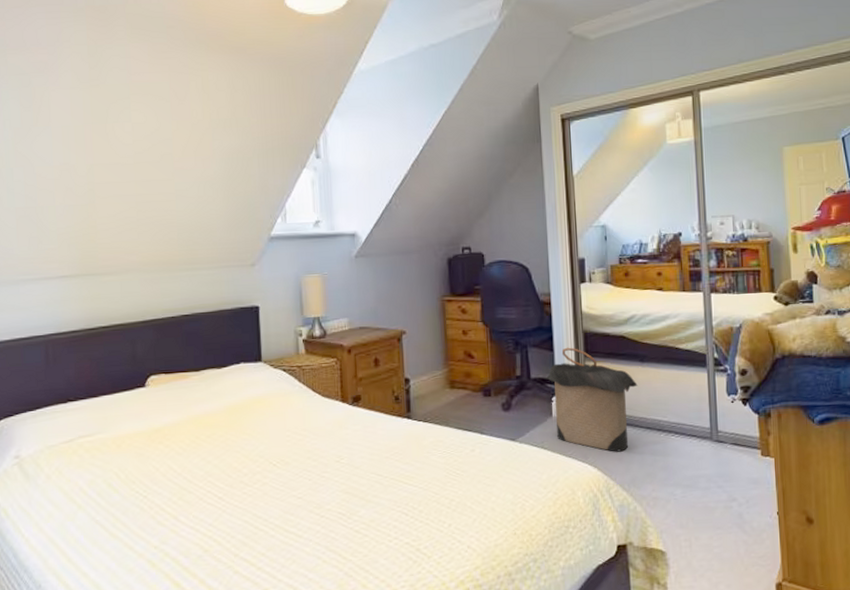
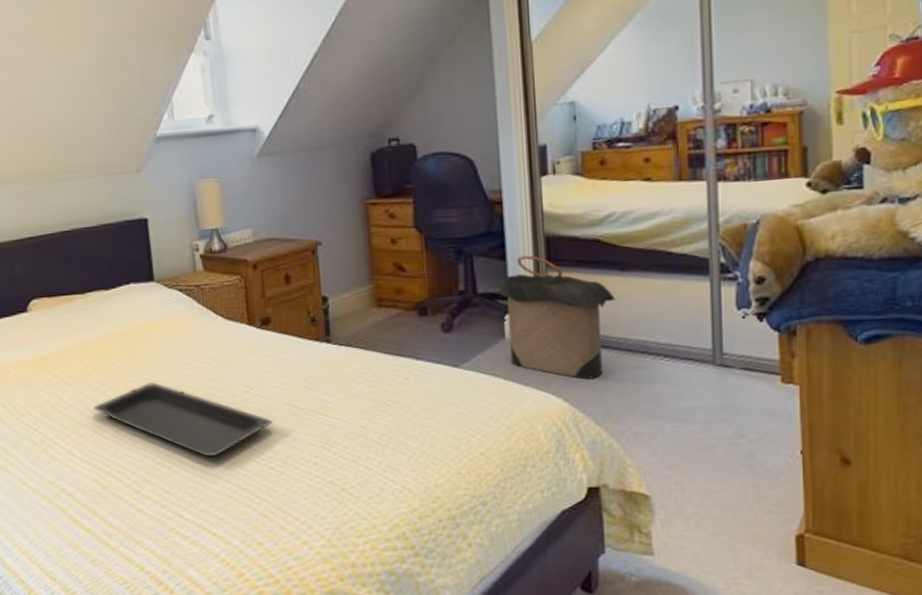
serving tray: none [200,452,359,522] -> present [93,382,273,457]

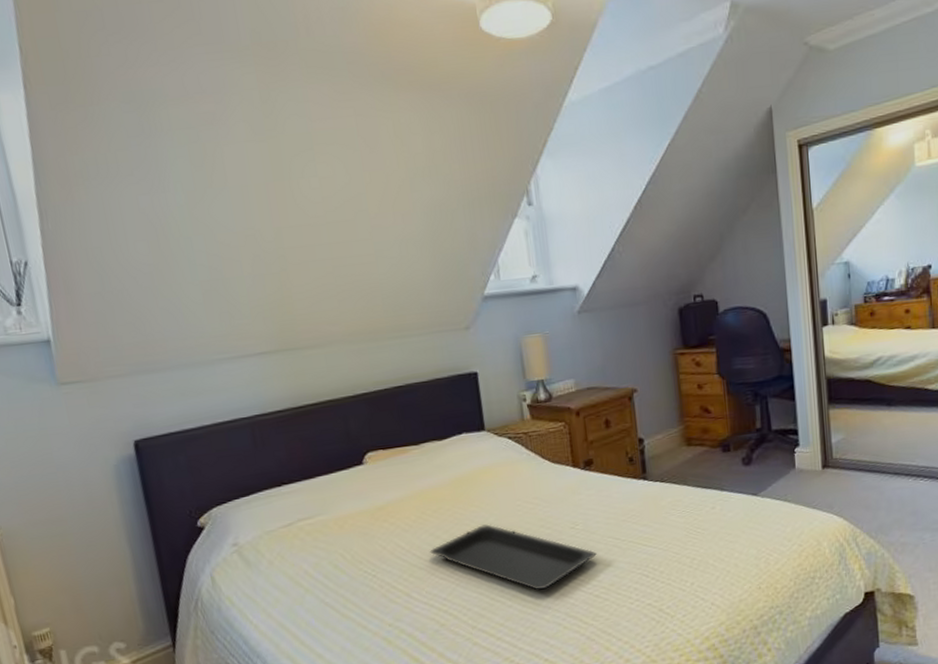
laundry hamper: present [495,255,616,380] -> none [787,395,885,500]

